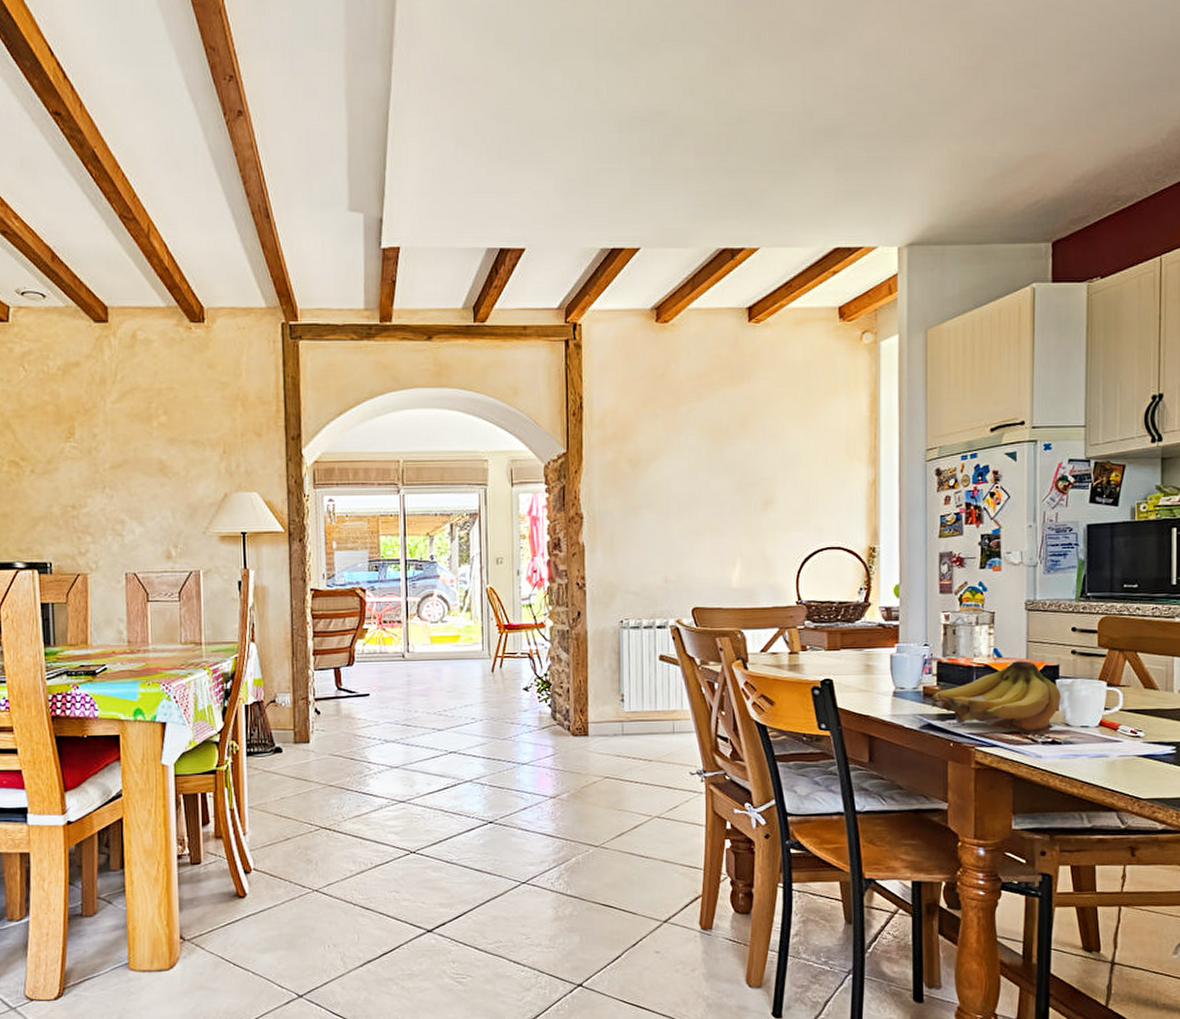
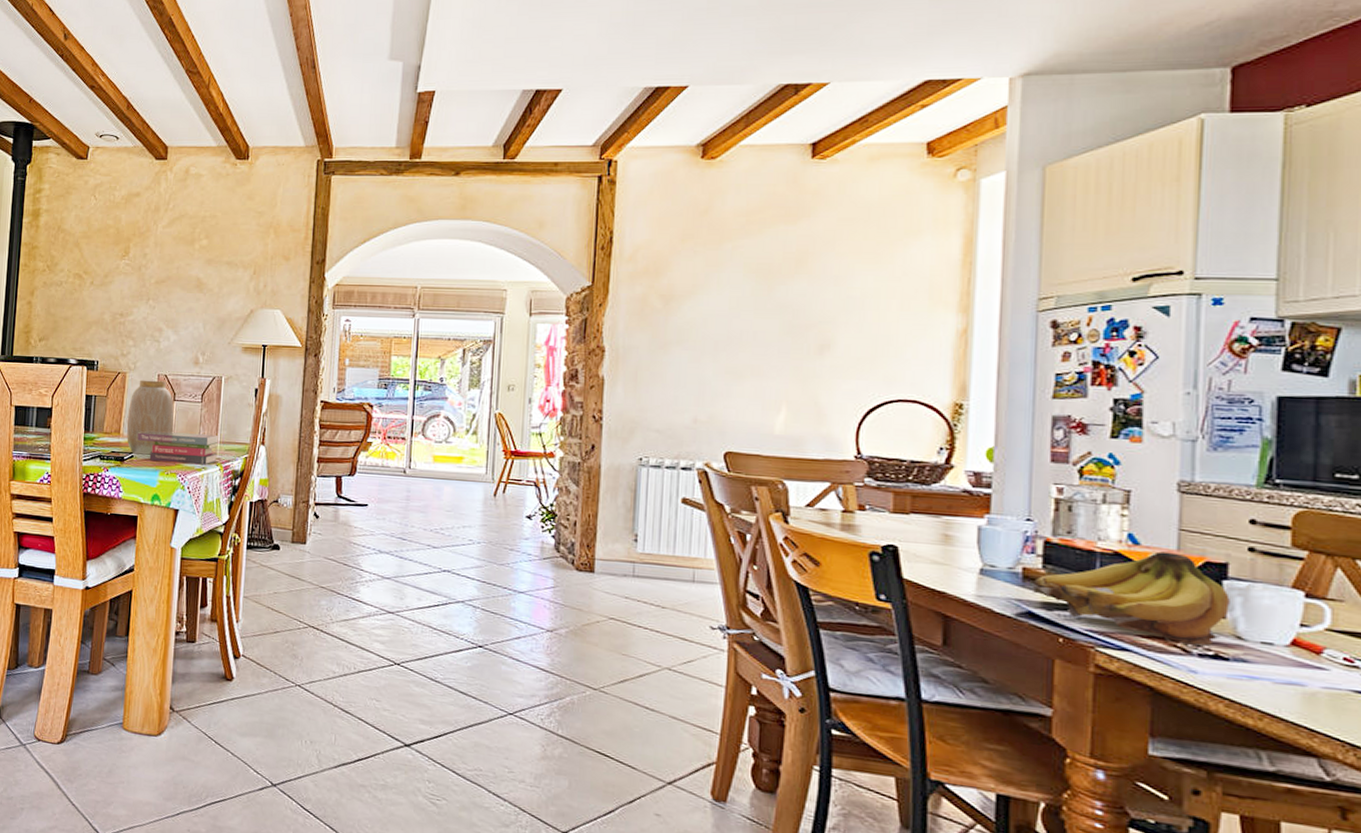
vase: none [95,580,151,666] -> present [127,380,175,455]
books: none [109,635,204,672] -> present [137,430,219,465]

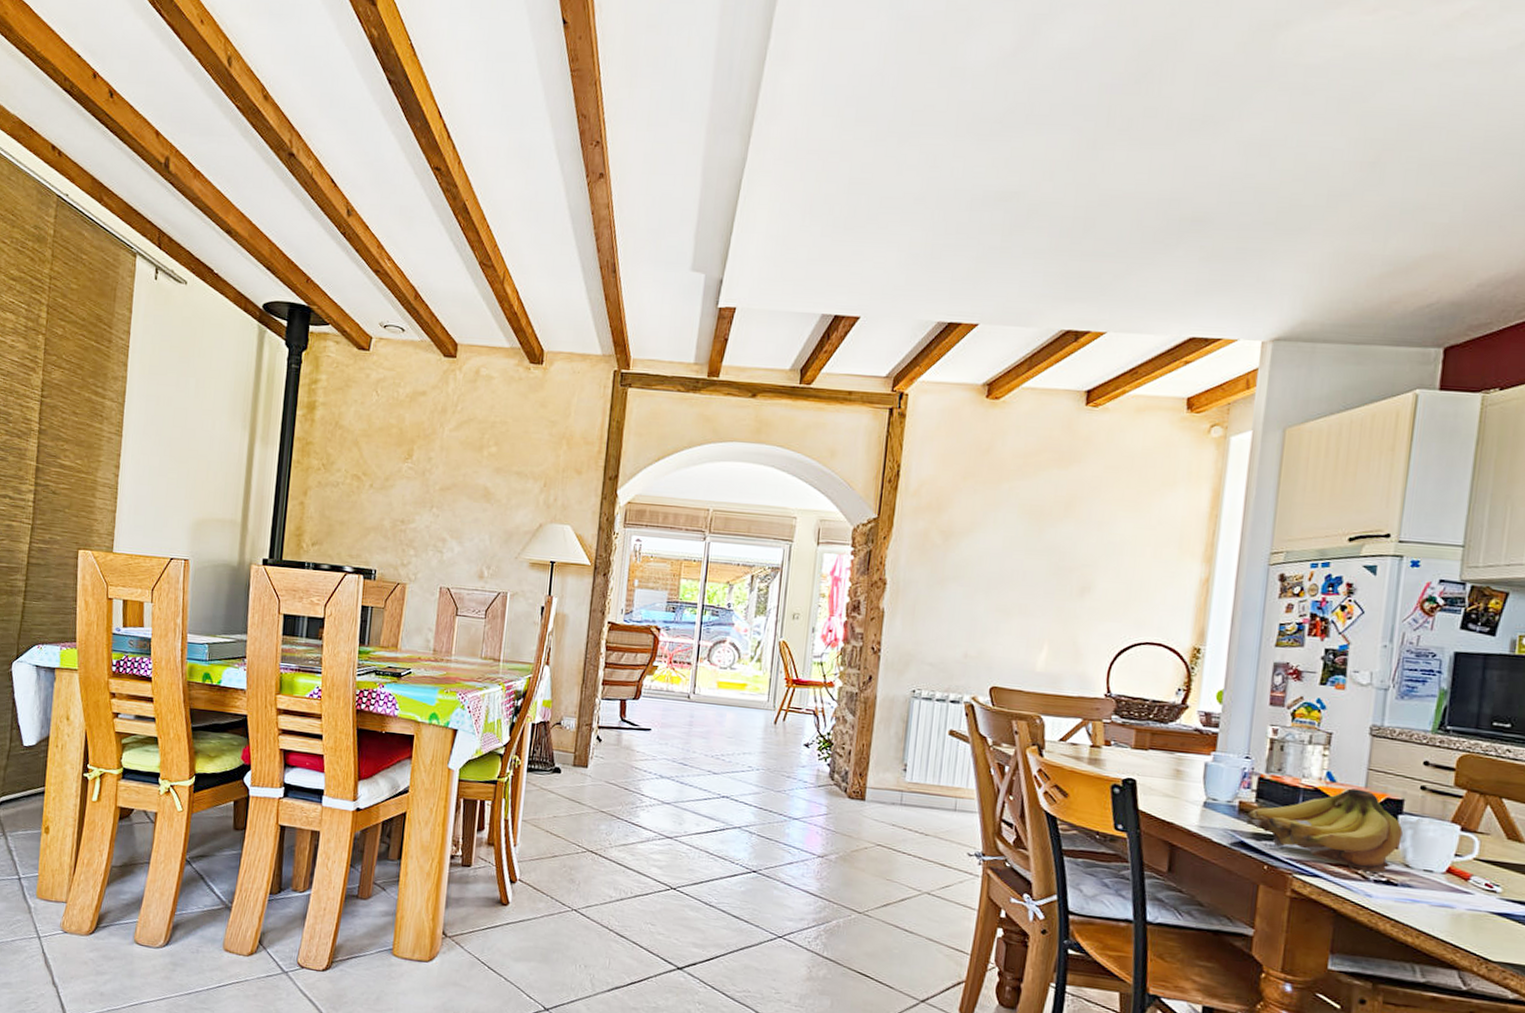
vase: present [127,380,175,455] -> none [404,592,457,672]
books: present [137,430,219,465] -> none [416,646,502,684]

